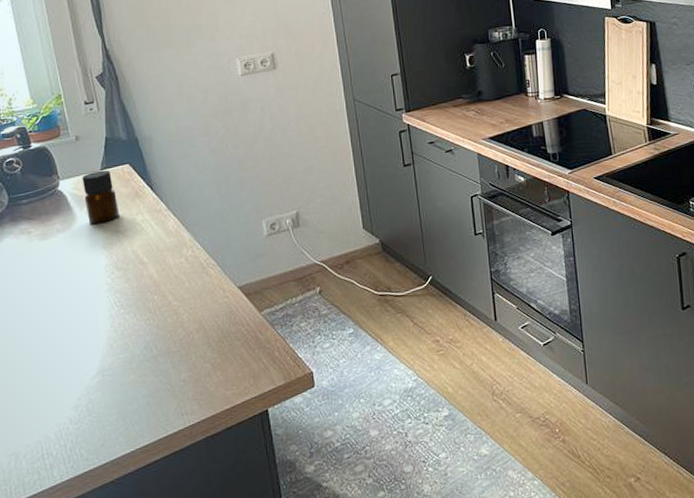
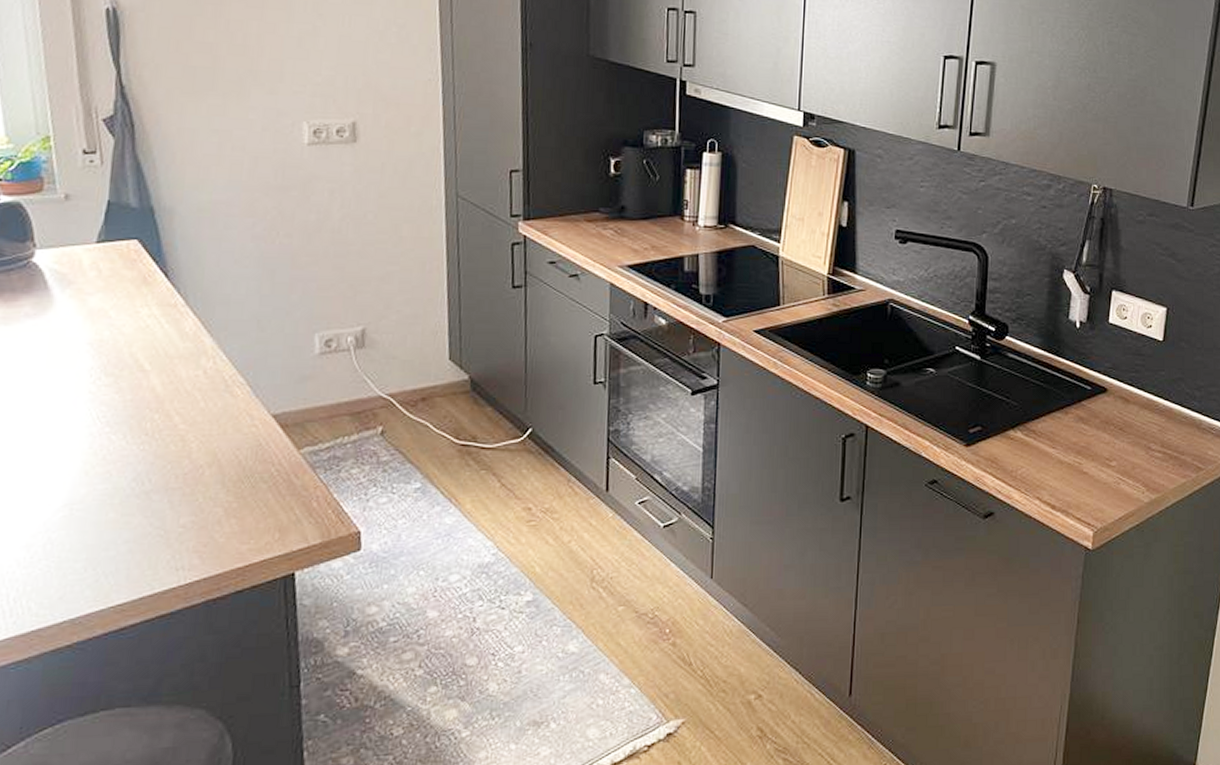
bottle: present [82,170,119,225] -> none [68,243,118,313]

